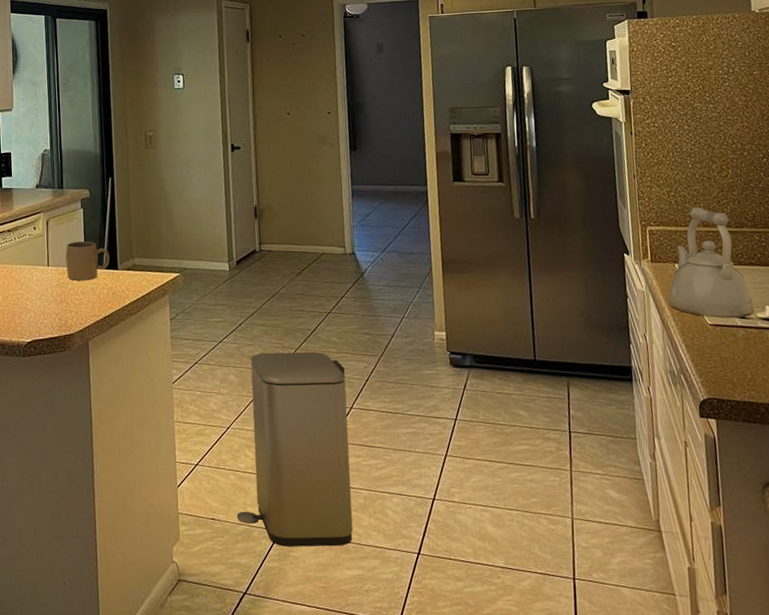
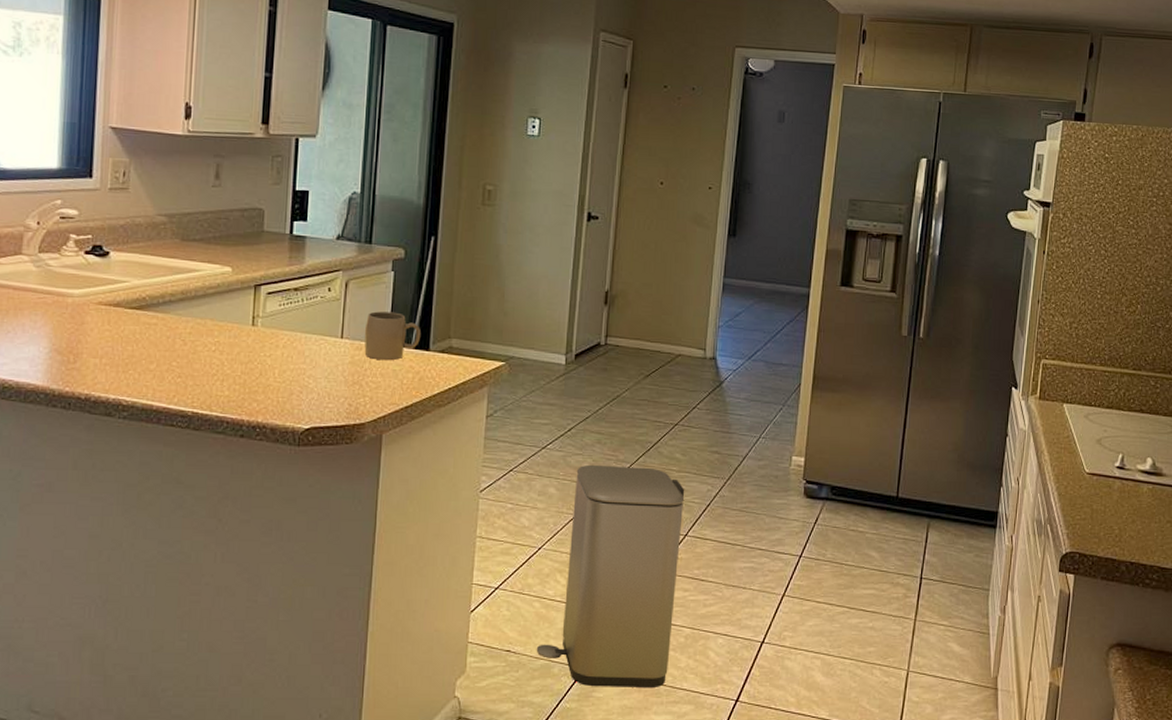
kettle: present [667,206,755,319] -> none [1048,342,1135,469]

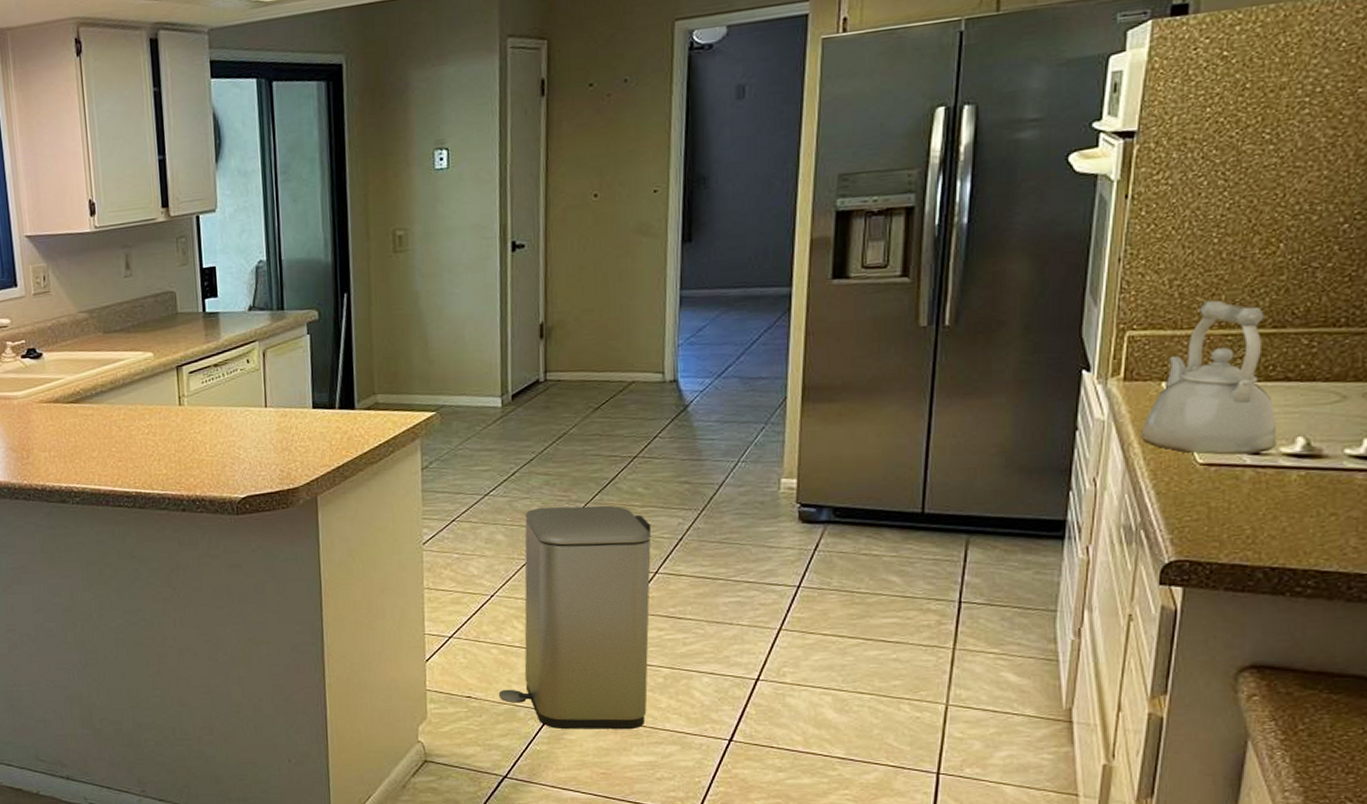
mug: present [364,311,422,361] -> none [287,375,345,424]
kettle: none [1048,342,1135,469] -> present [1139,299,1277,456]

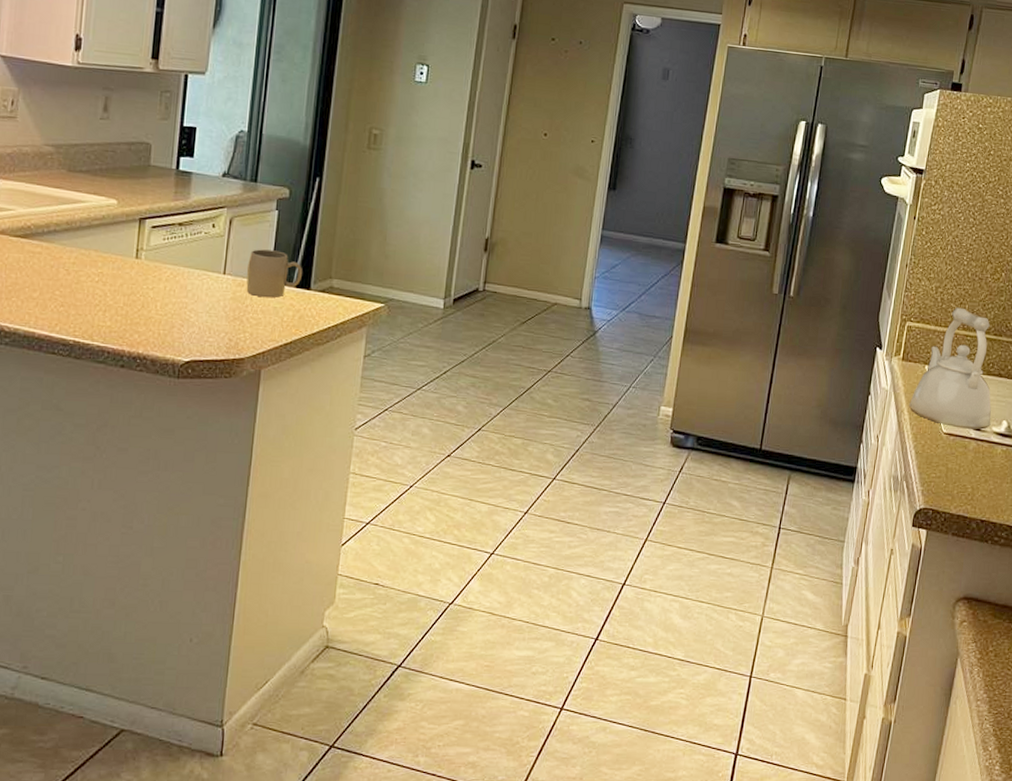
mug: none [287,375,345,424] -> present [246,249,303,298]
pedal bin: present [498,505,652,729] -> none [404,407,555,624]

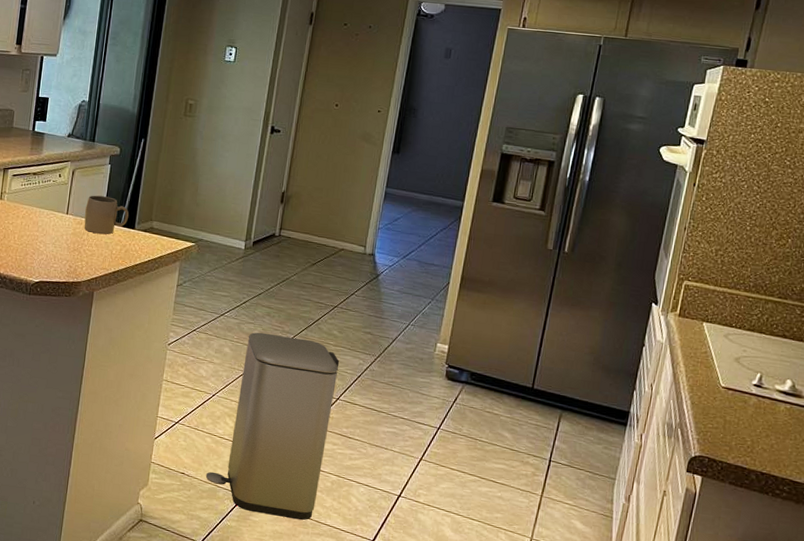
pedal bin: none [404,407,555,624] -> present [205,332,340,520]
kettle: present [908,307,991,431] -> none [684,269,775,387]

